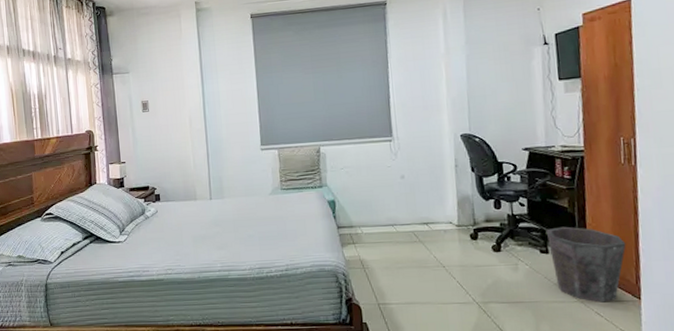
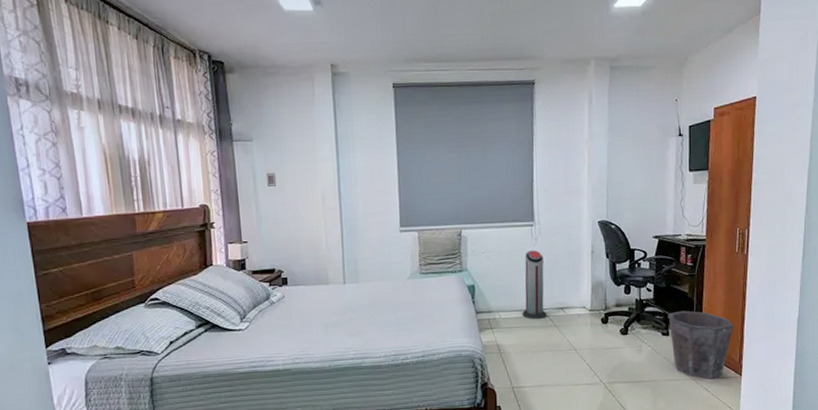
air purifier: none [384,164,411,235] -> present [522,250,547,319]

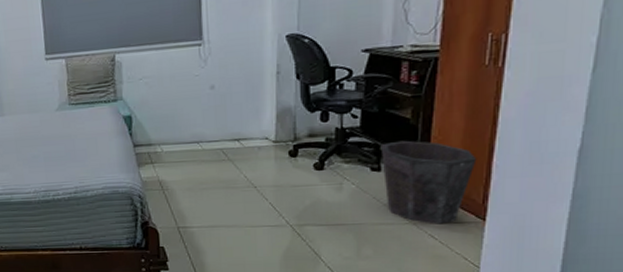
air purifier: present [522,250,547,319] -> none [188,73,219,153]

